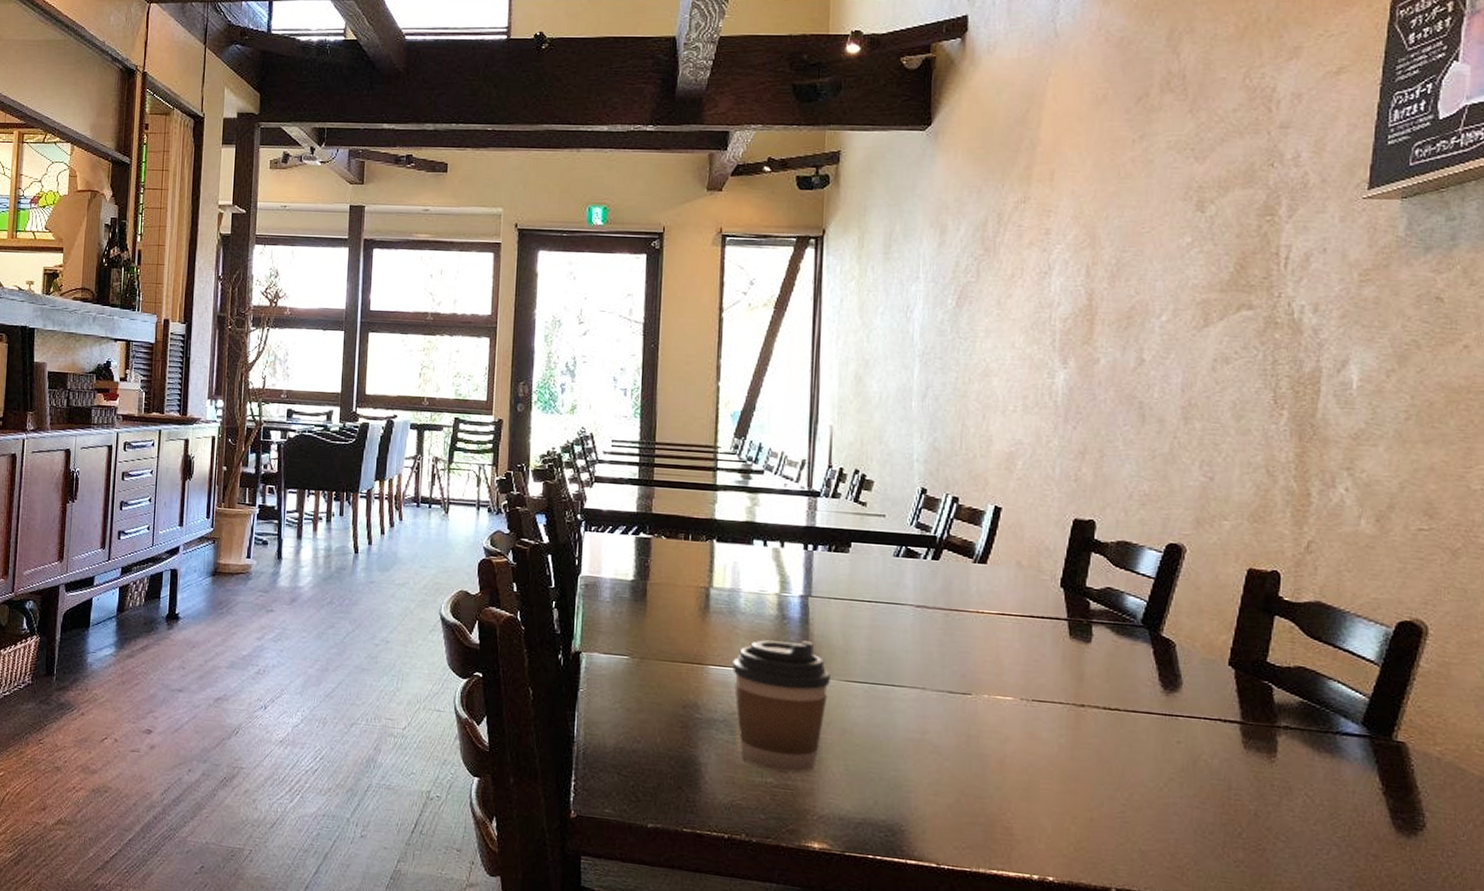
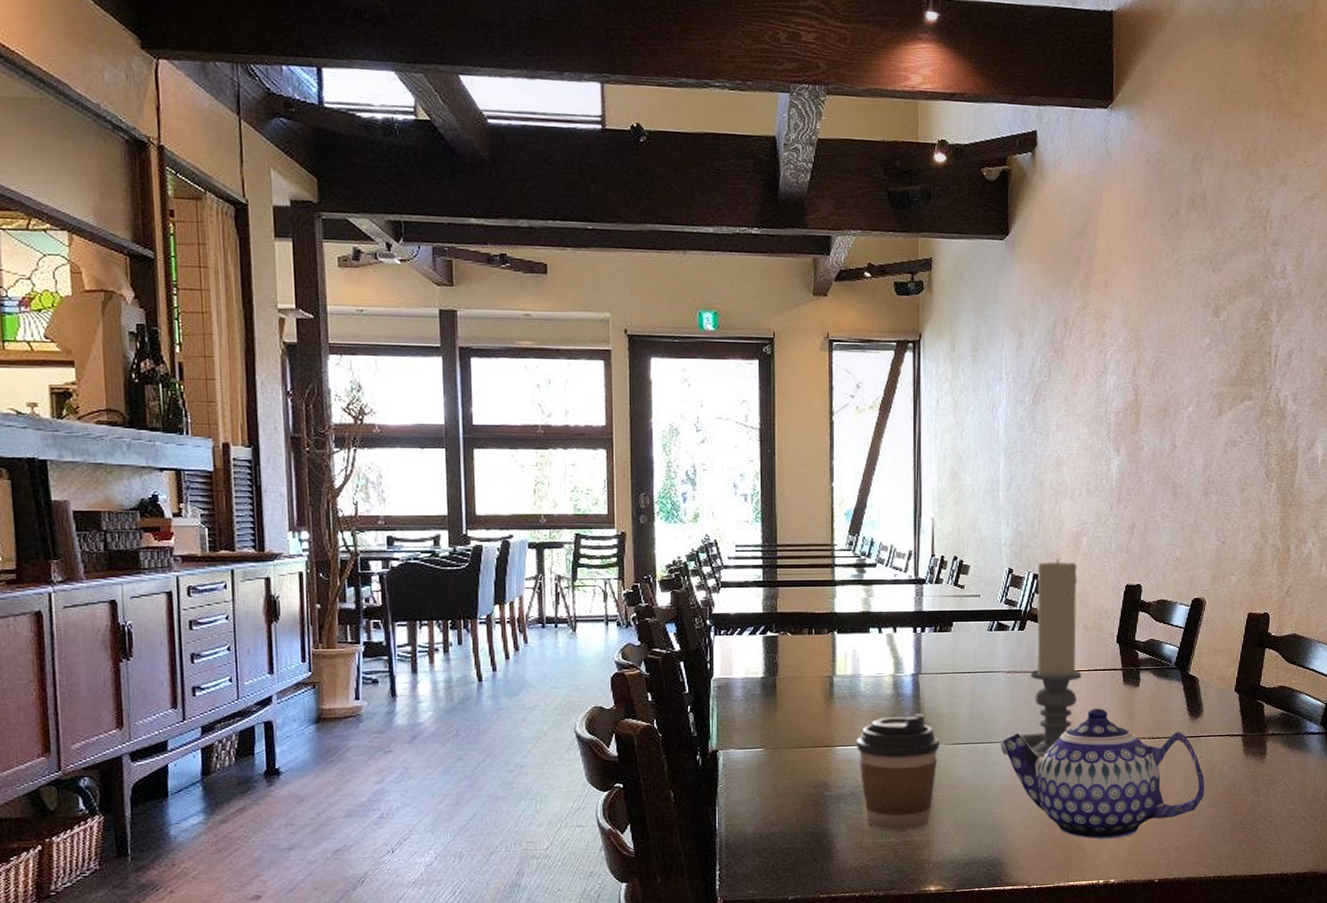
candle holder: none [905,481,1013,713] -> present [1000,559,1082,758]
teapot: none [909,662,1184,828] -> present [1003,708,1205,840]

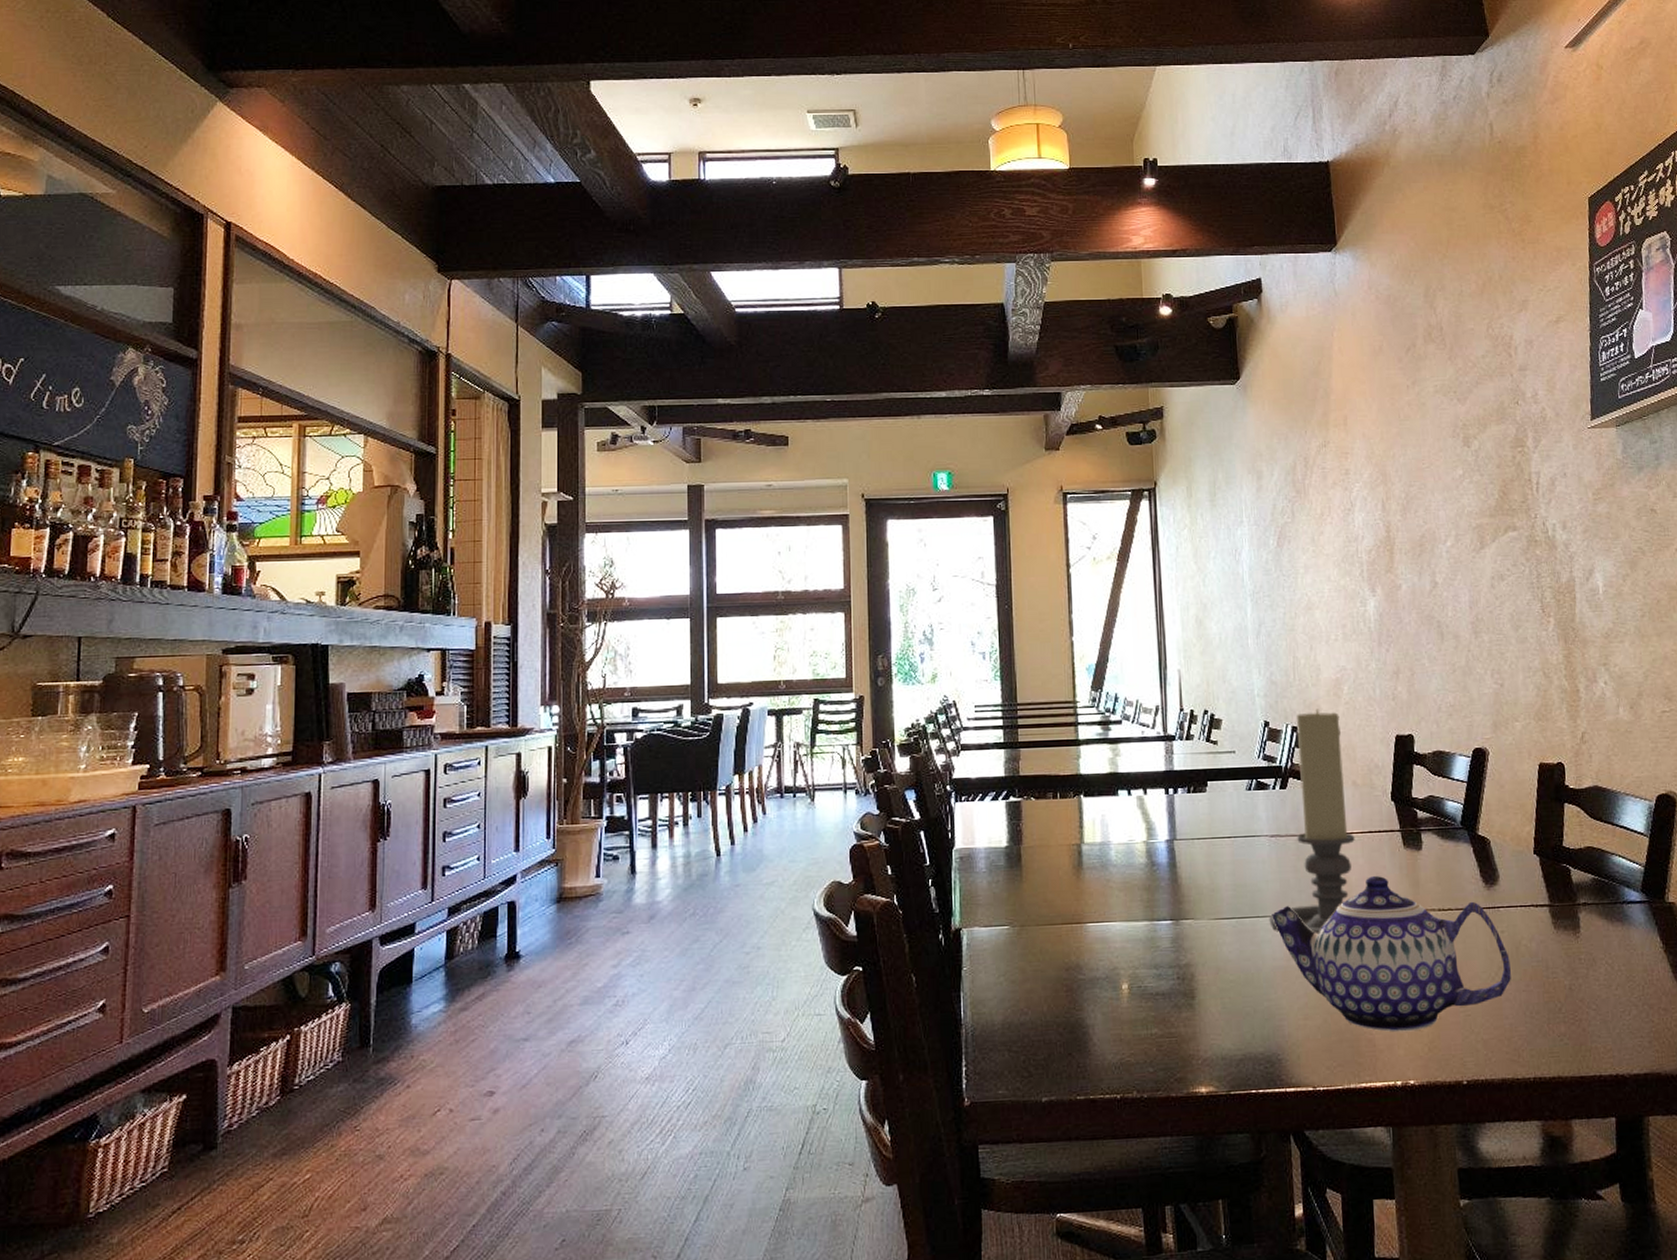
coffee cup: present [856,714,939,831] -> none [1110,884,1201,1020]

